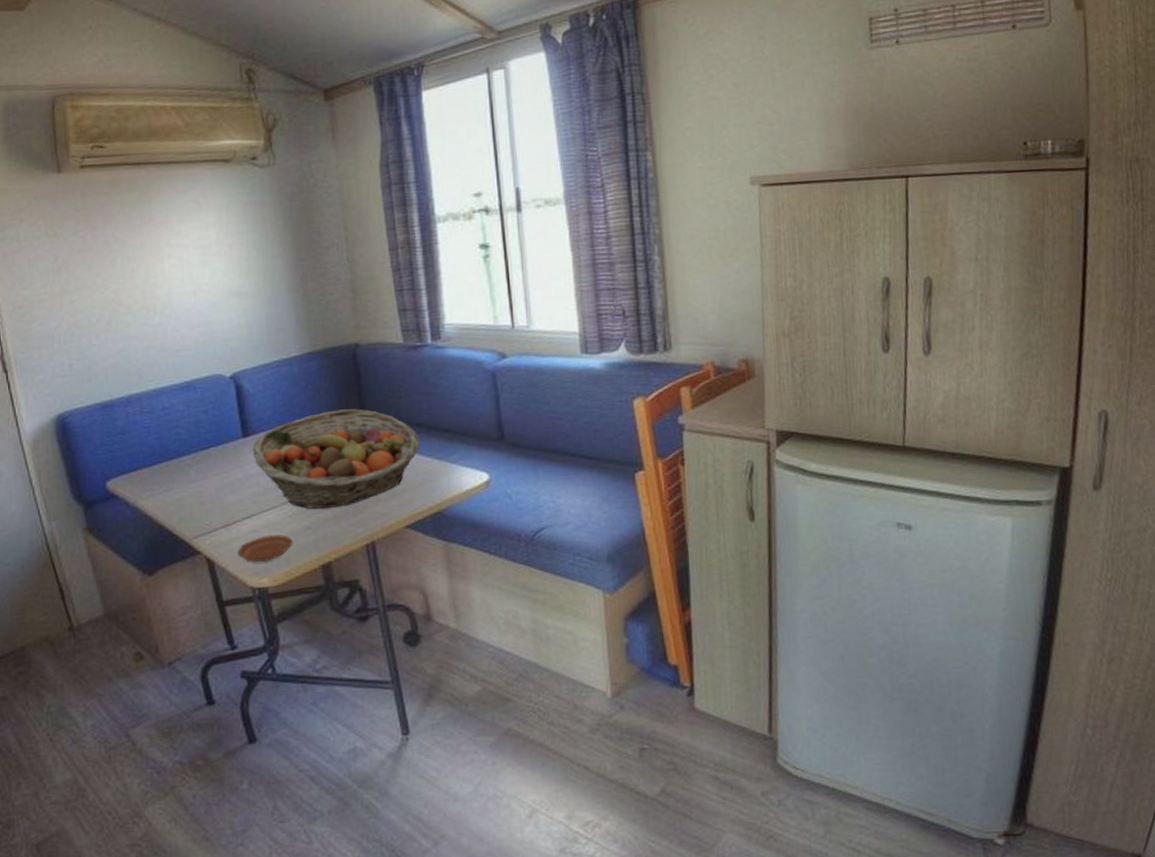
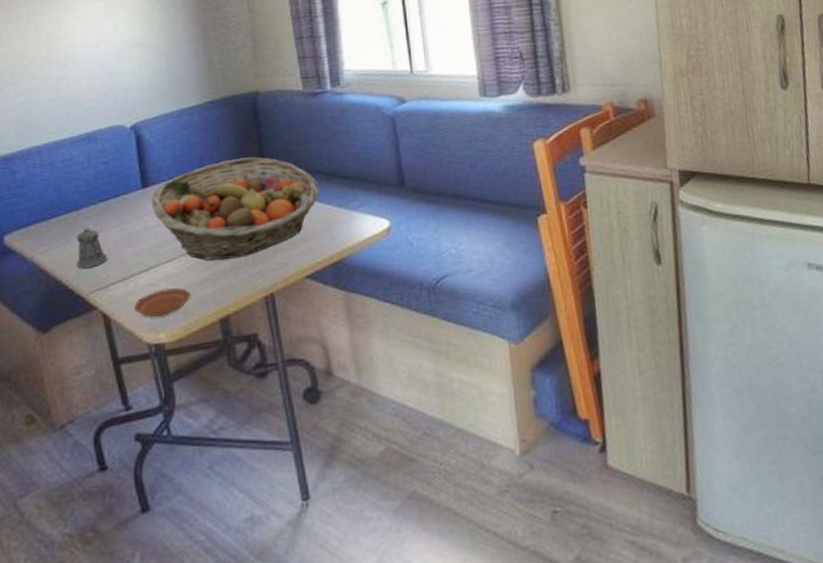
pepper shaker: none [178,475,209,515] -> present [76,228,107,269]

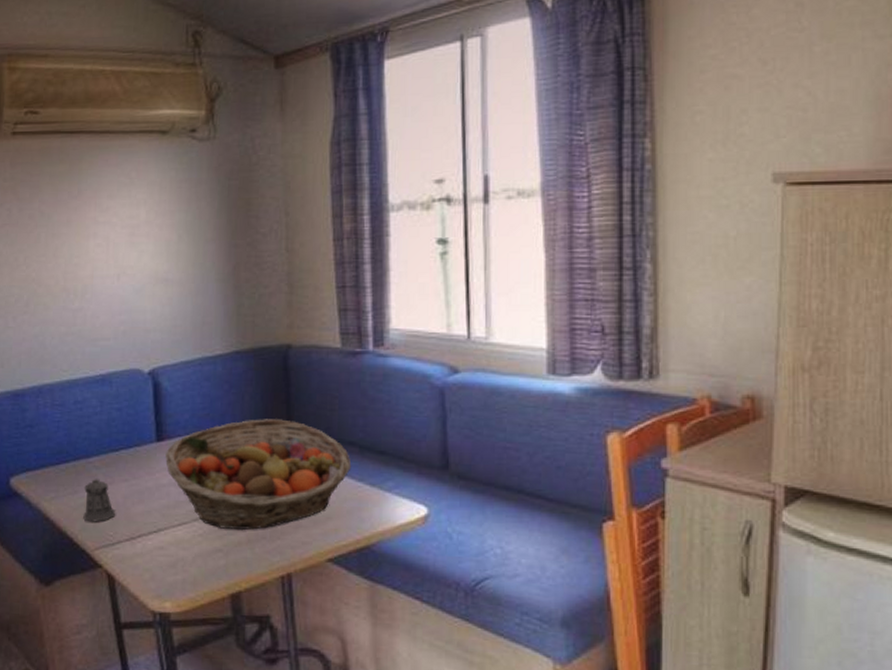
plate: present [134,287,190,318] -> none [141,553,201,584]

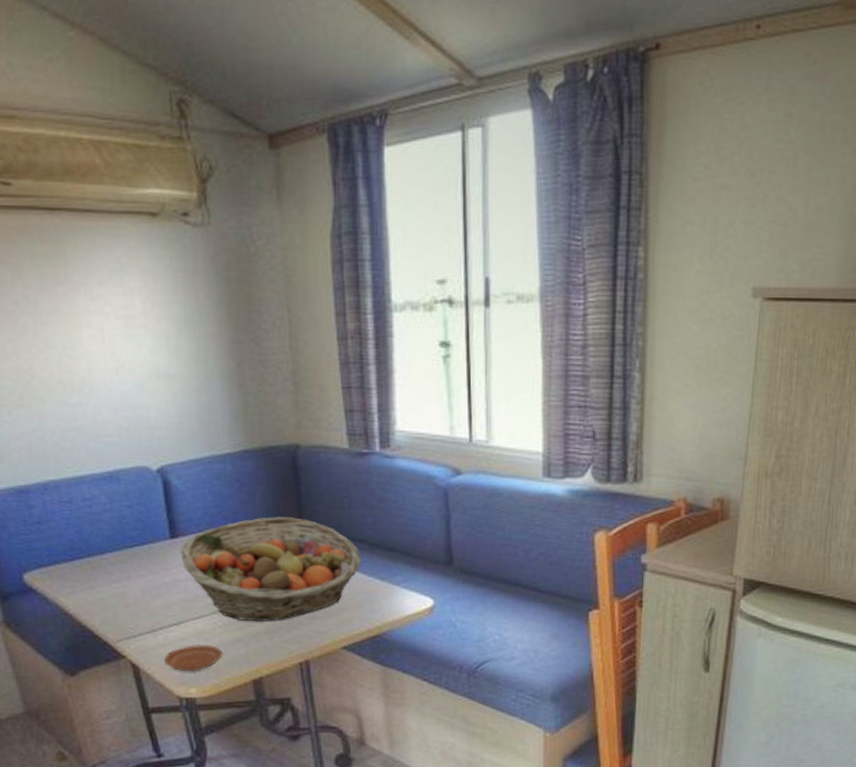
pepper shaker: present [83,479,115,522] -> none [101,575,134,616]
plate: none [141,553,201,584] -> present [164,644,222,672]

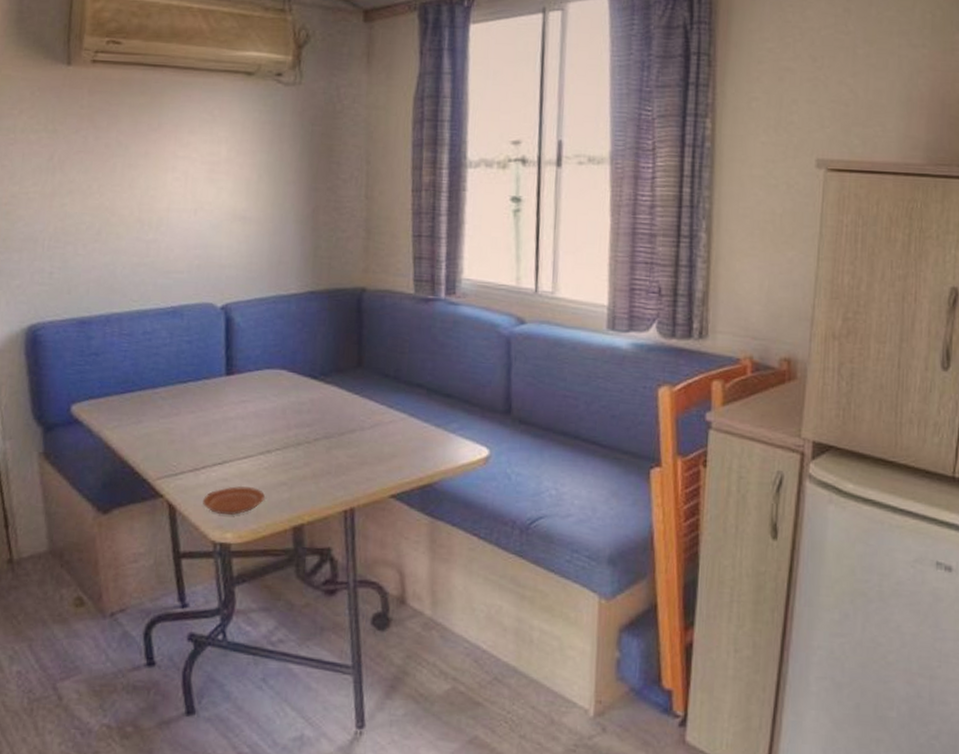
fruit basket: present [180,517,362,622] -> none [234,358,419,465]

